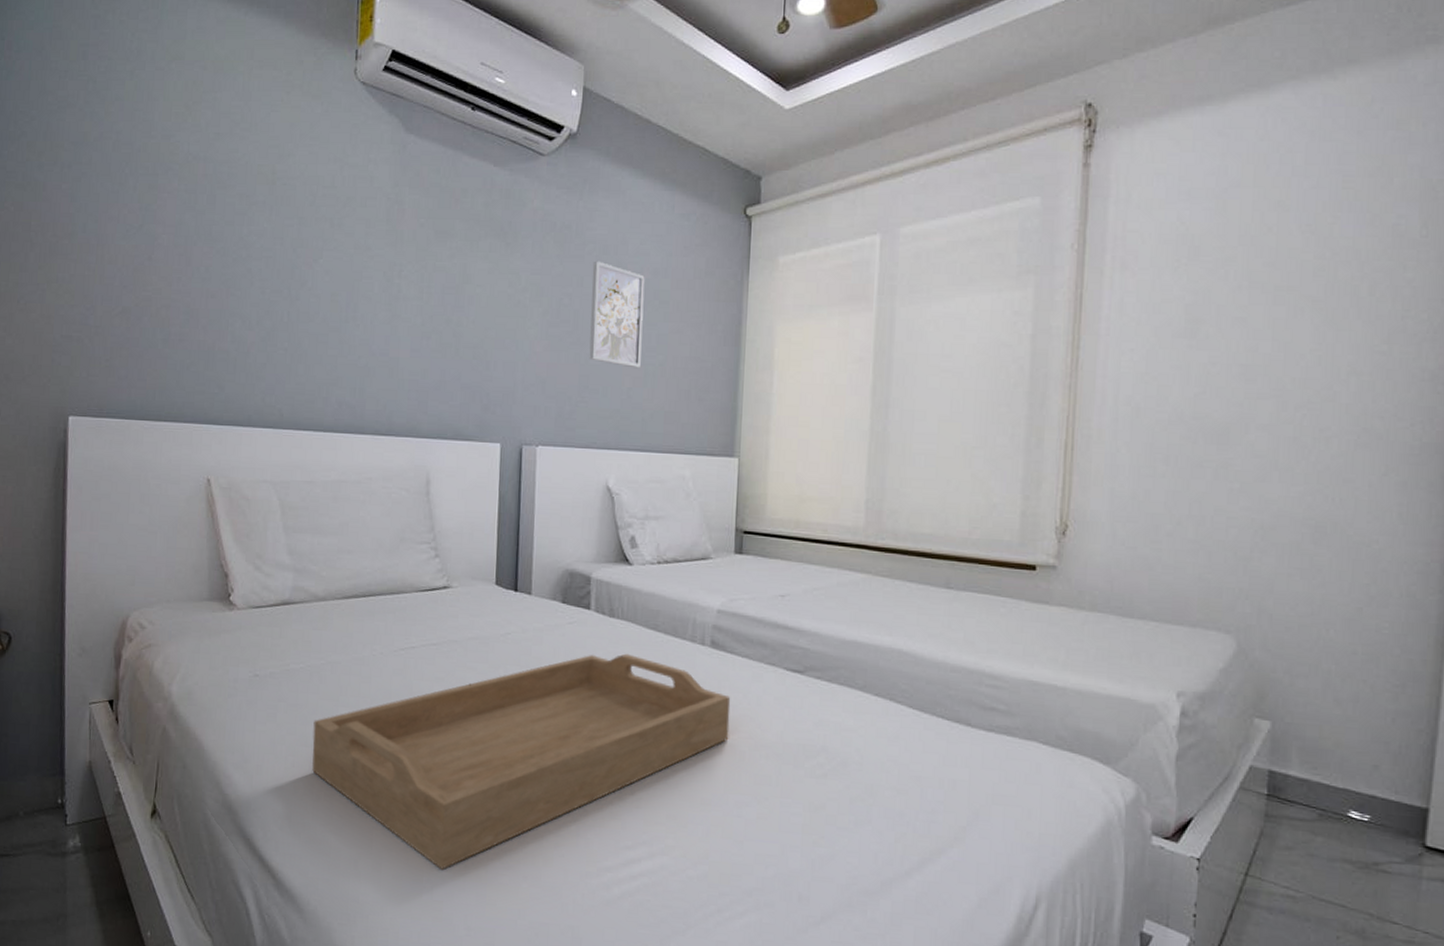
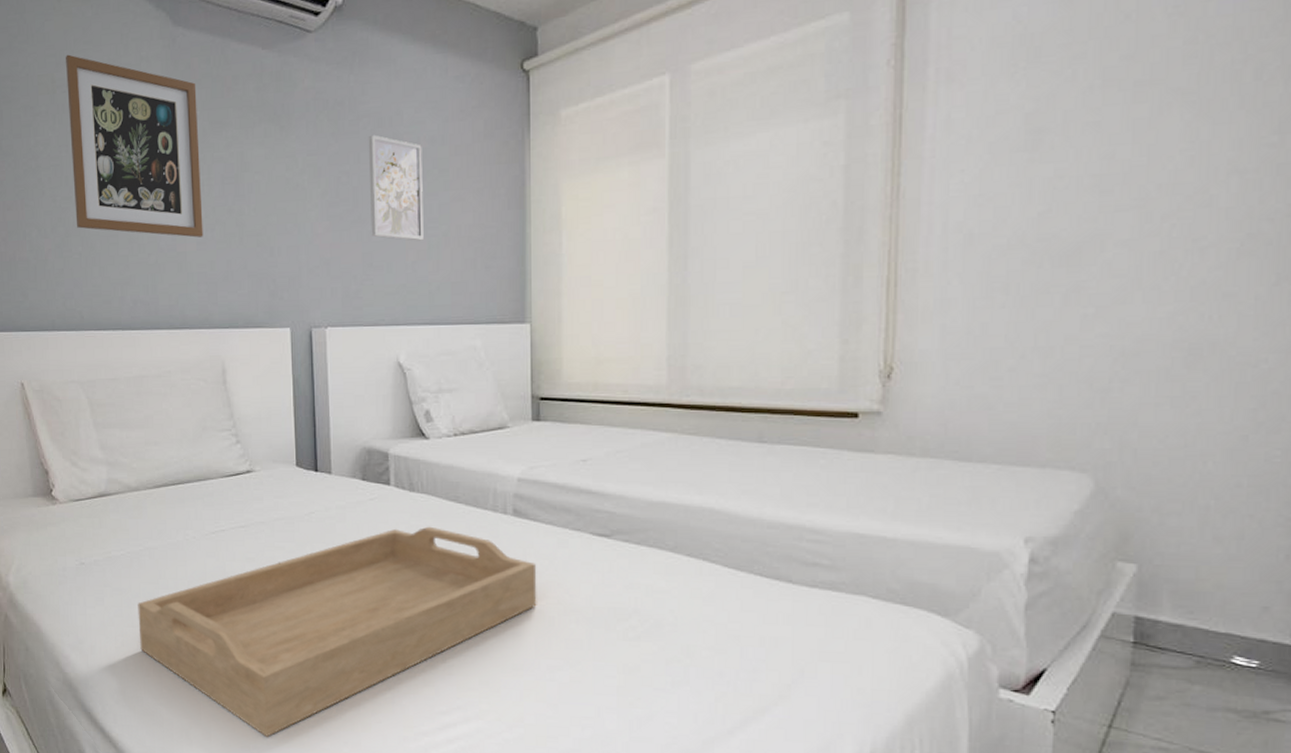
wall art: none [284,147,424,344] -> present [66,54,203,238]

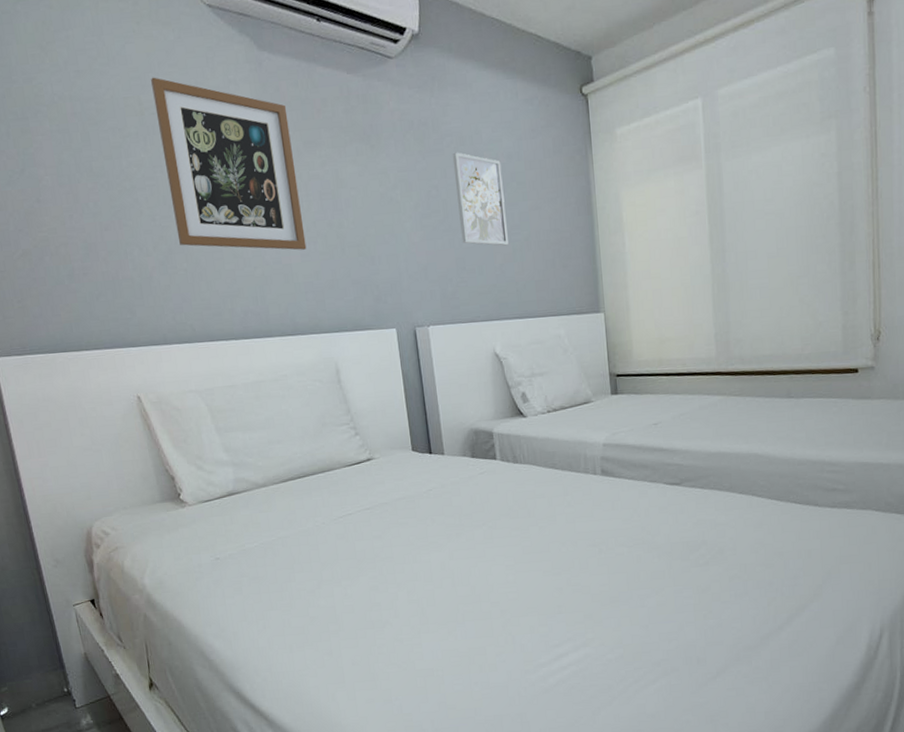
serving tray: present [138,526,537,737] -> none [275,491,626,689]

